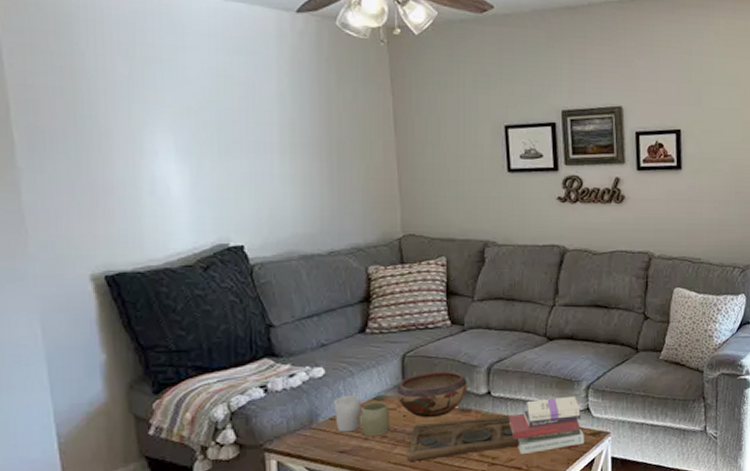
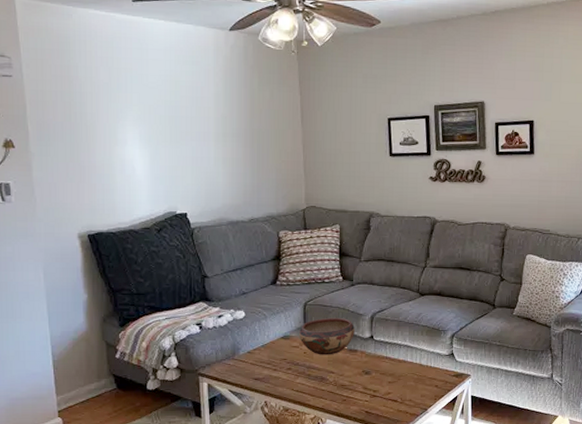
candle holder: present [333,396,360,433] -> none [250,335,271,364]
mug: present [360,402,390,437] -> none [271,340,294,368]
decorative tray: present [406,415,519,461] -> none [306,356,396,390]
books: present [508,395,584,454] -> none [387,342,449,389]

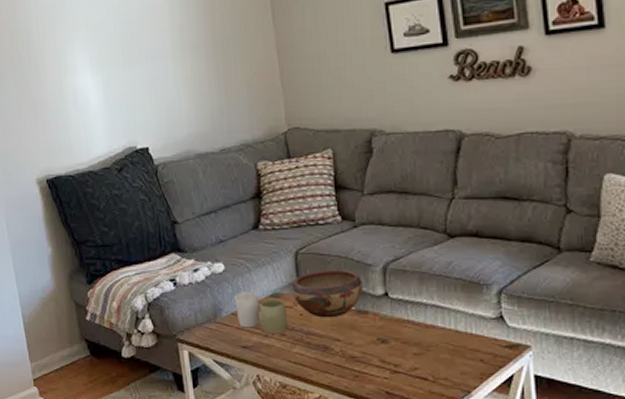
candle holder: none [250,335,271,364] -> present [233,292,260,328]
mug: none [271,340,294,368] -> present [259,299,288,334]

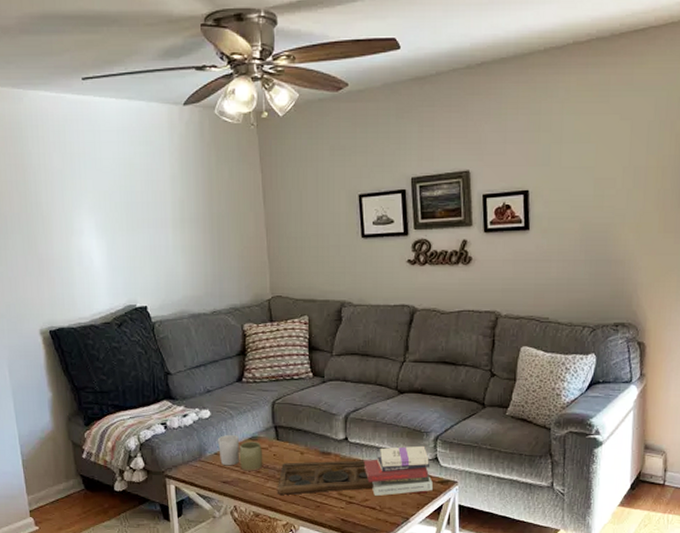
decorative bowl: present [292,269,363,318] -> none [268,417,327,458]
decorative tray: none [305,319,423,362] -> present [276,460,374,495]
books: none [409,301,499,363] -> present [363,445,433,496]

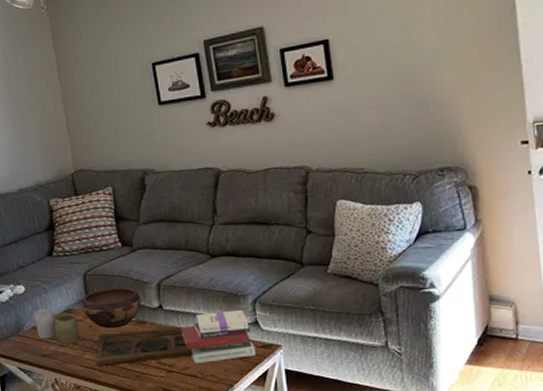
decorative bowl: none [268,417,327,458] -> present [82,287,141,329]

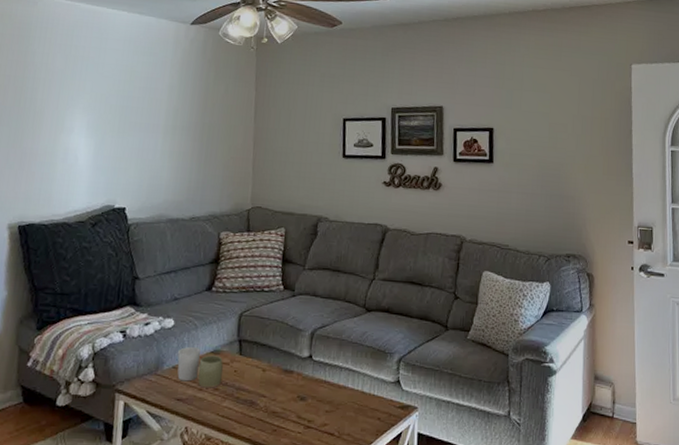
decorative bowl: present [82,287,141,329] -> none [231,331,293,376]
decorative tray: present [95,327,193,366] -> none [233,380,334,416]
books: present [180,309,256,363] -> none [325,367,394,420]

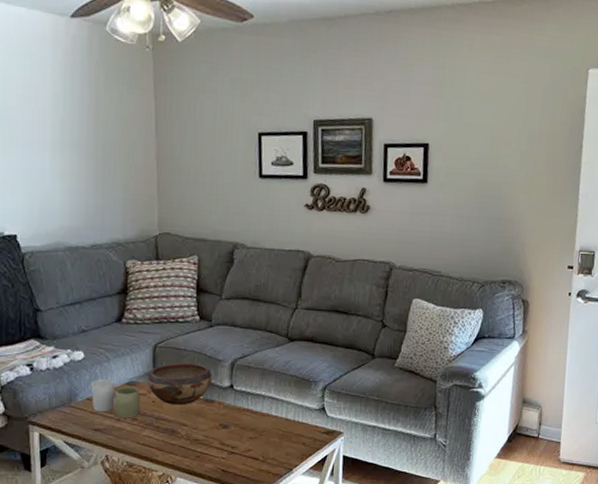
decorative bowl: none [231,331,293,376] -> present [147,362,212,405]

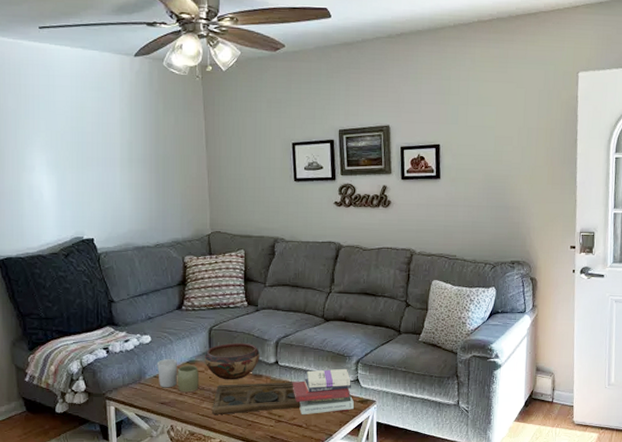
decorative tray: none [154,408,258,444] -> present [211,382,301,414]
books: none [248,395,319,446] -> present [292,368,354,414]

